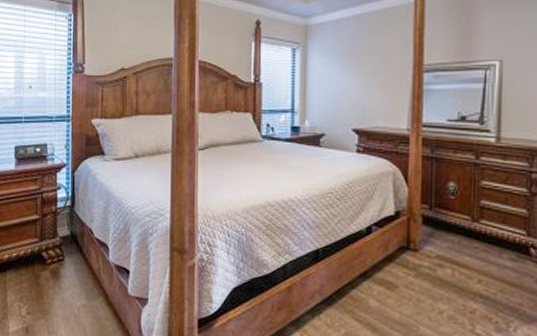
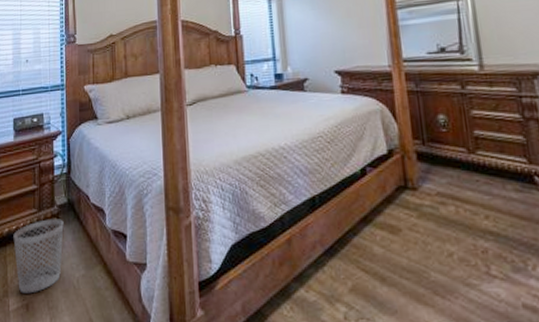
wastebasket: none [13,249,66,318] -> present [13,219,64,294]

